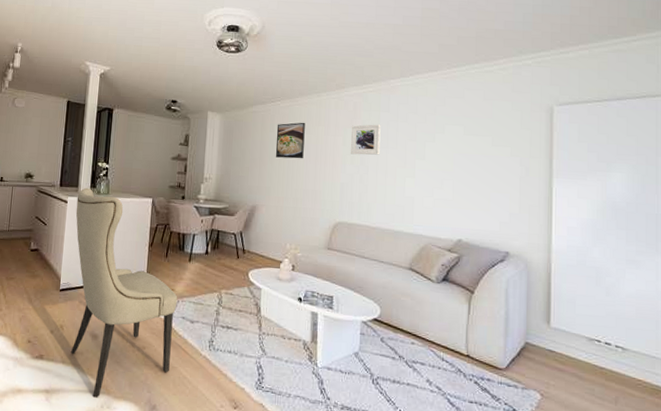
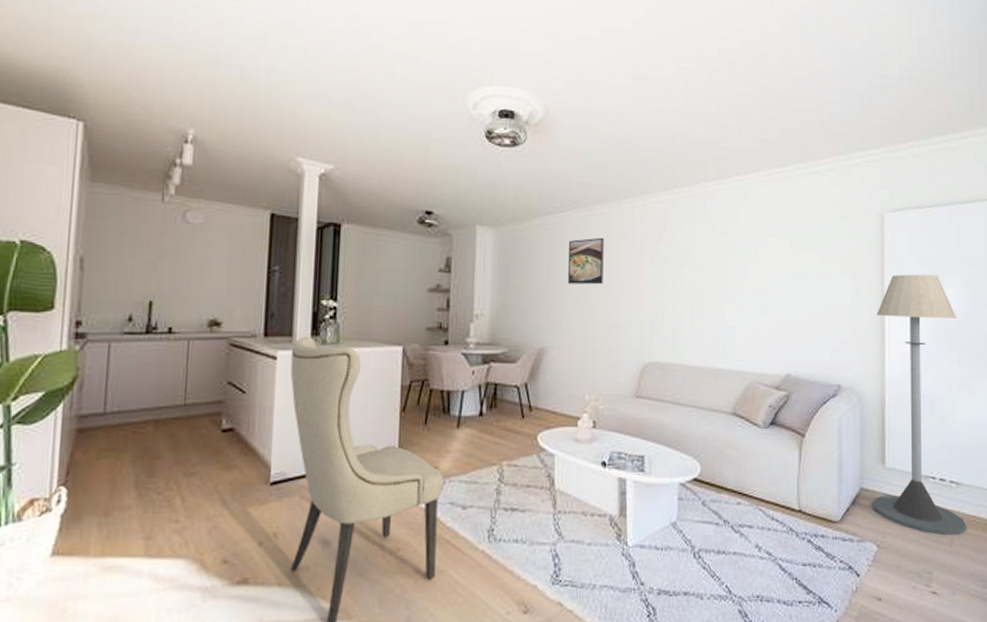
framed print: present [351,124,381,155] -> none [661,238,696,277]
floor lamp: none [537,159,633,396] -> present [872,274,967,536]

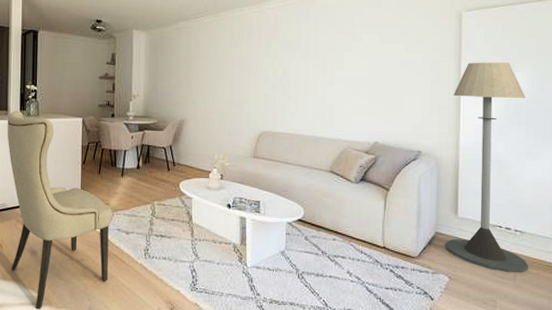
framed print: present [567,237,604,285] -> none [200,36,229,73]

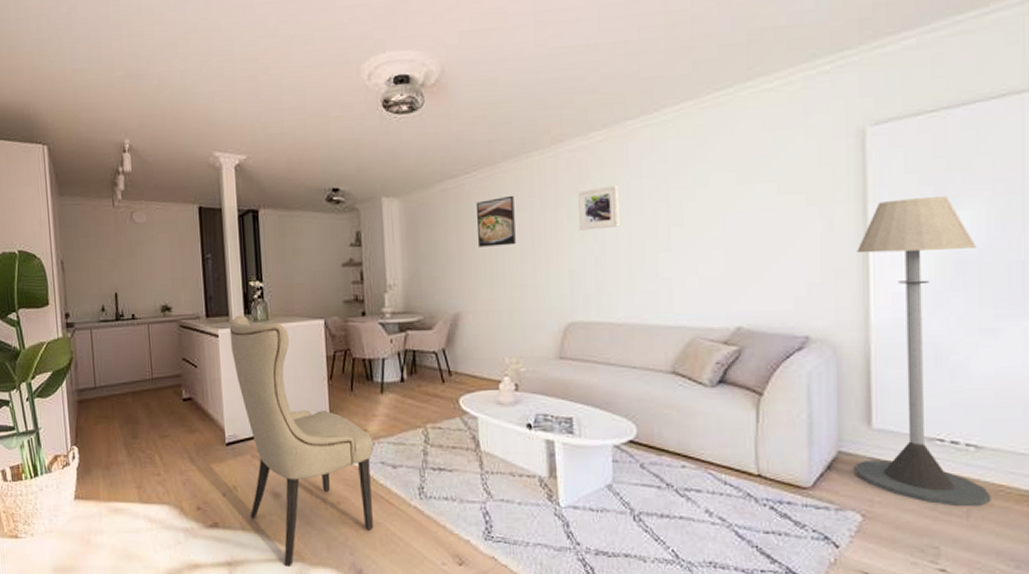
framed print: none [200,36,229,73] -> present [475,195,516,247]
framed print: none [273,36,301,66] -> present [578,185,620,231]

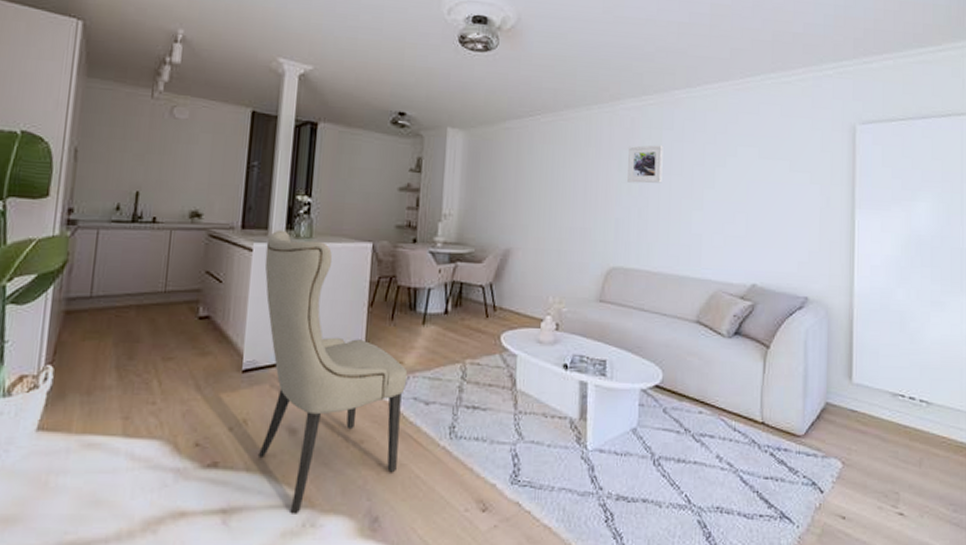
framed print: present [475,195,516,247] -> none [534,142,572,189]
floor lamp: present [854,196,991,507] -> none [838,187,937,456]

